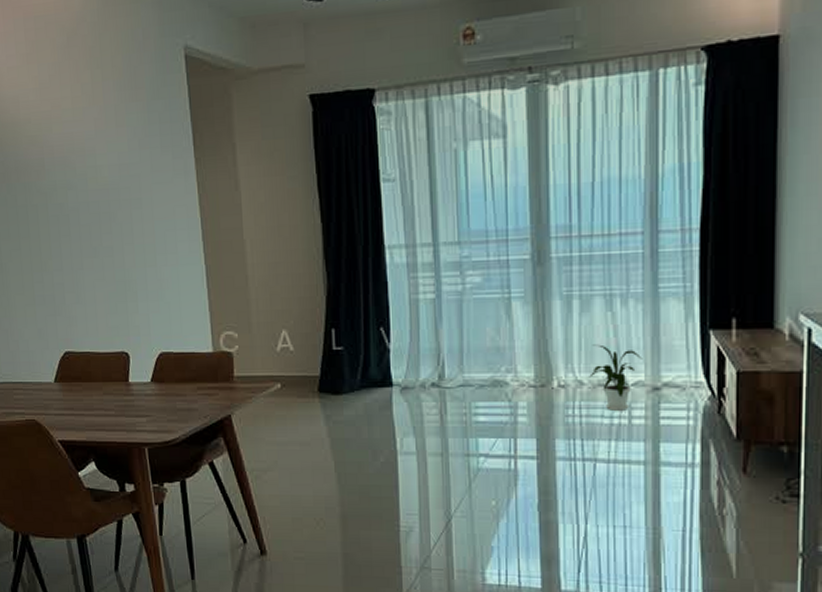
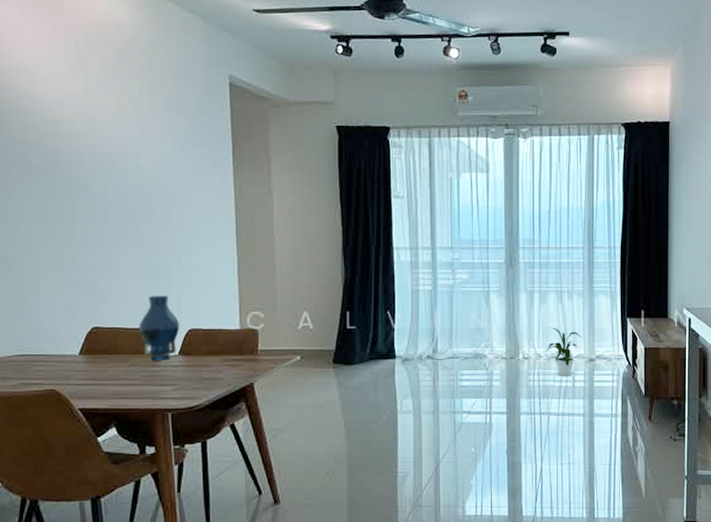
vase: none [109,314,151,389] -> present [138,295,180,361]

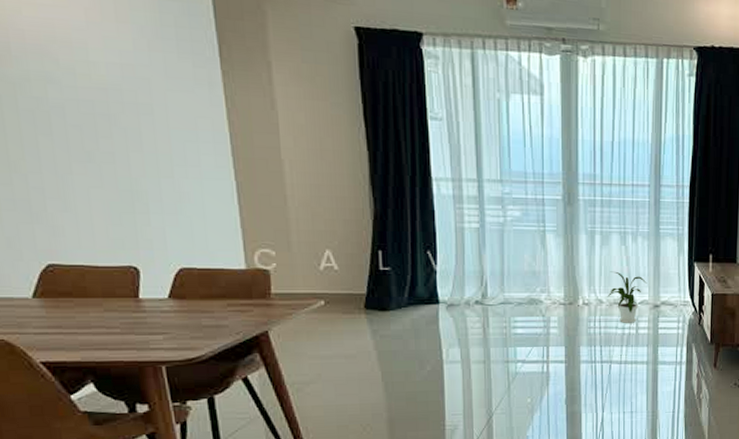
vase: present [138,295,180,361] -> none [111,226,168,305]

